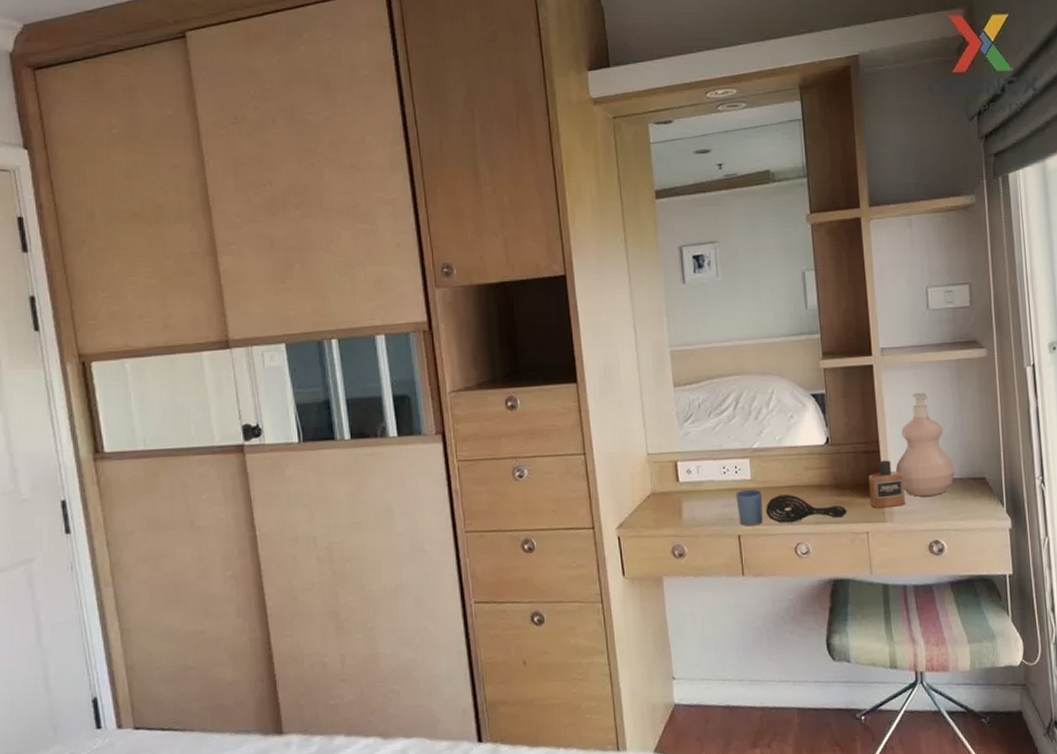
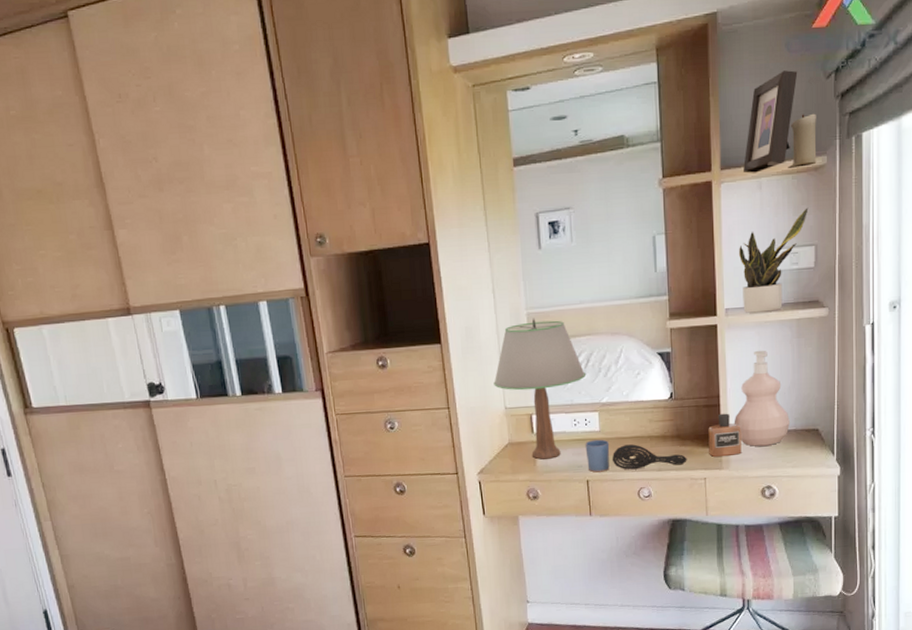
table lamp: none [635,356,736,512] -> present [494,318,587,460]
potted plant: none [891,246,960,353] -> present [738,207,809,313]
picture frame: none [892,112,941,211] -> present [743,70,798,174]
candle: none [937,153,965,206] -> present [788,113,817,168]

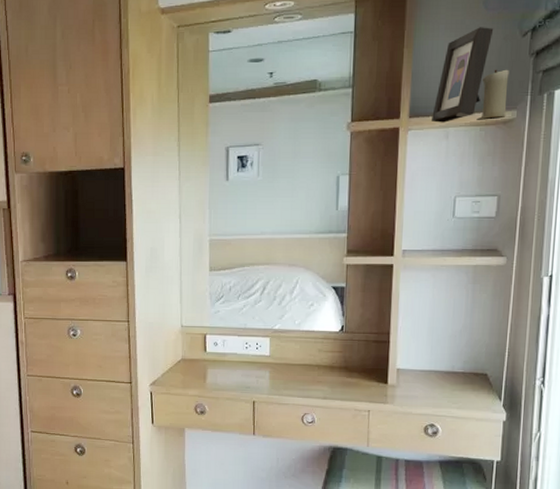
table lamp: present [494,318,587,460] -> none [172,244,262,378]
mug: present [585,439,610,473] -> none [254,363,278,395]
hairbrush: present [612,444,687,470] -> none [279,371,353,396]
perfume: present [708,413,742,458] -> none [375,350,409,392]
soap bottle: present [734,350,791,447] -> none [402,292,459,386]
potted plant: present [738,207,809,313] -> none [420,159,494,256]

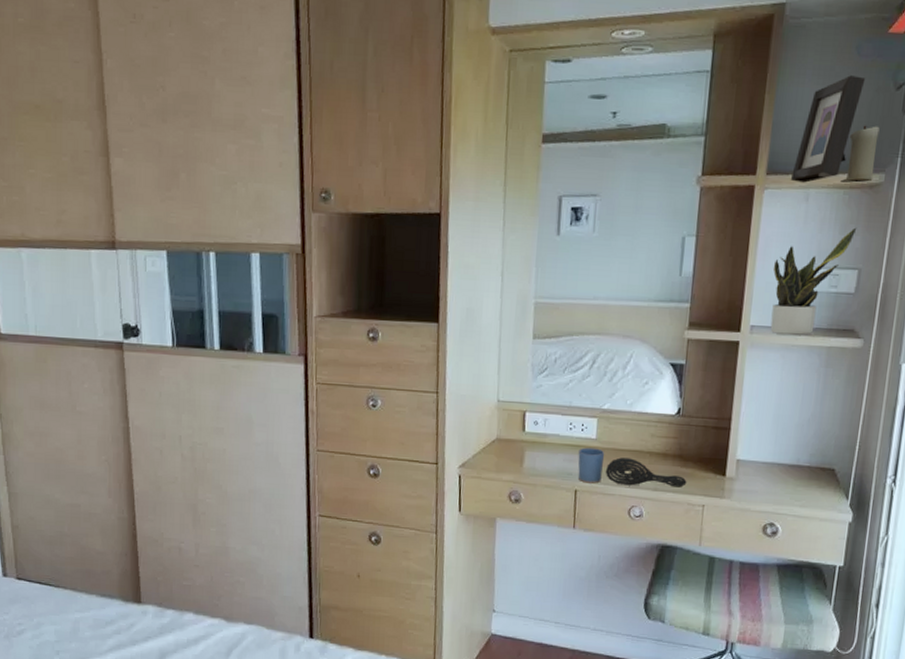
mug: none [254,363,278,395] -> present [578,447,605,484]
hairbrush: none [279,371,353,396] -> present [605,457,687,488]
potted plant: none [420,159,494,256] -> present [770,227,857,335]

